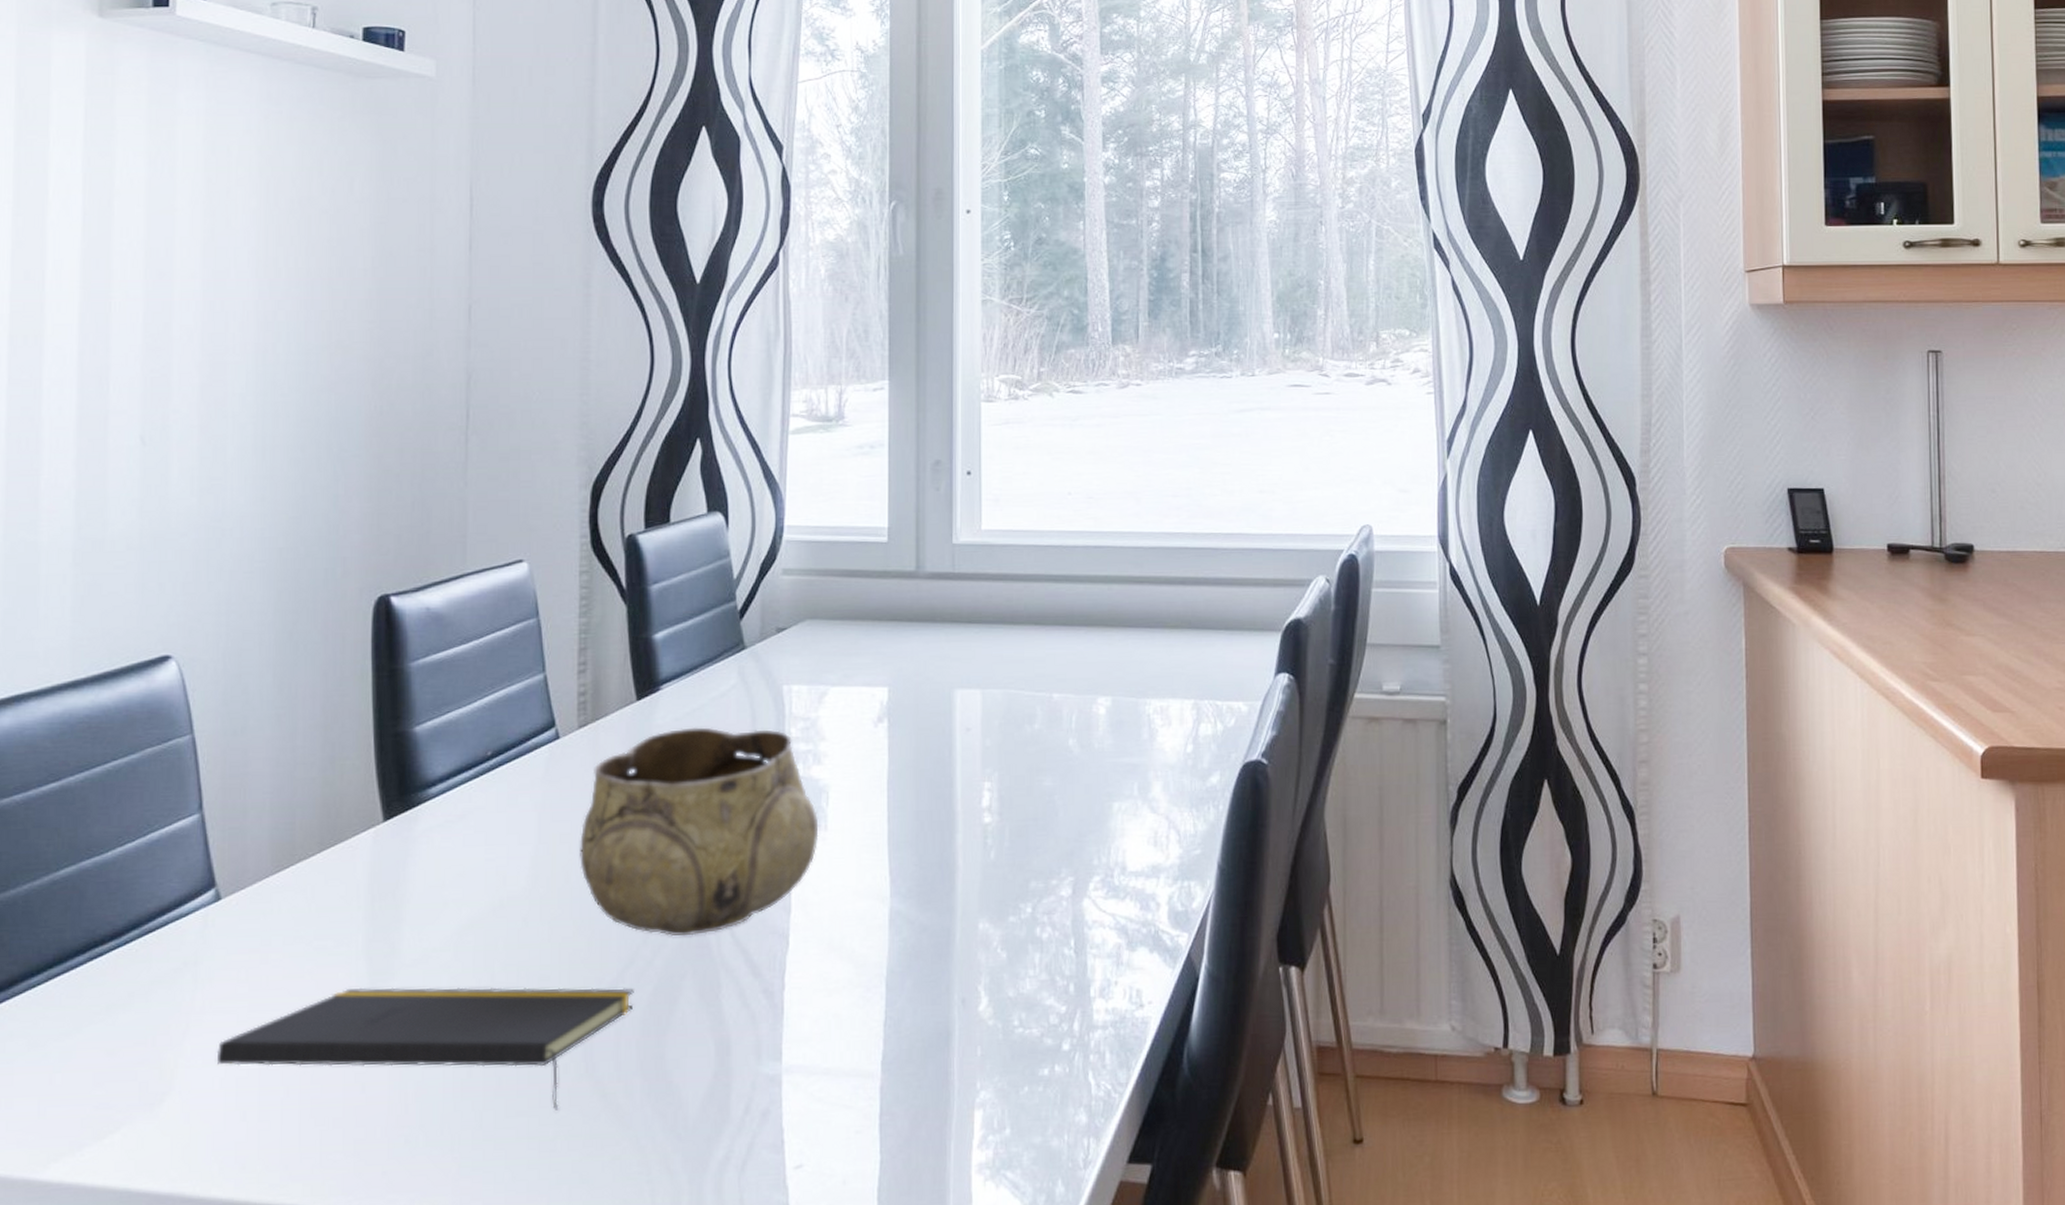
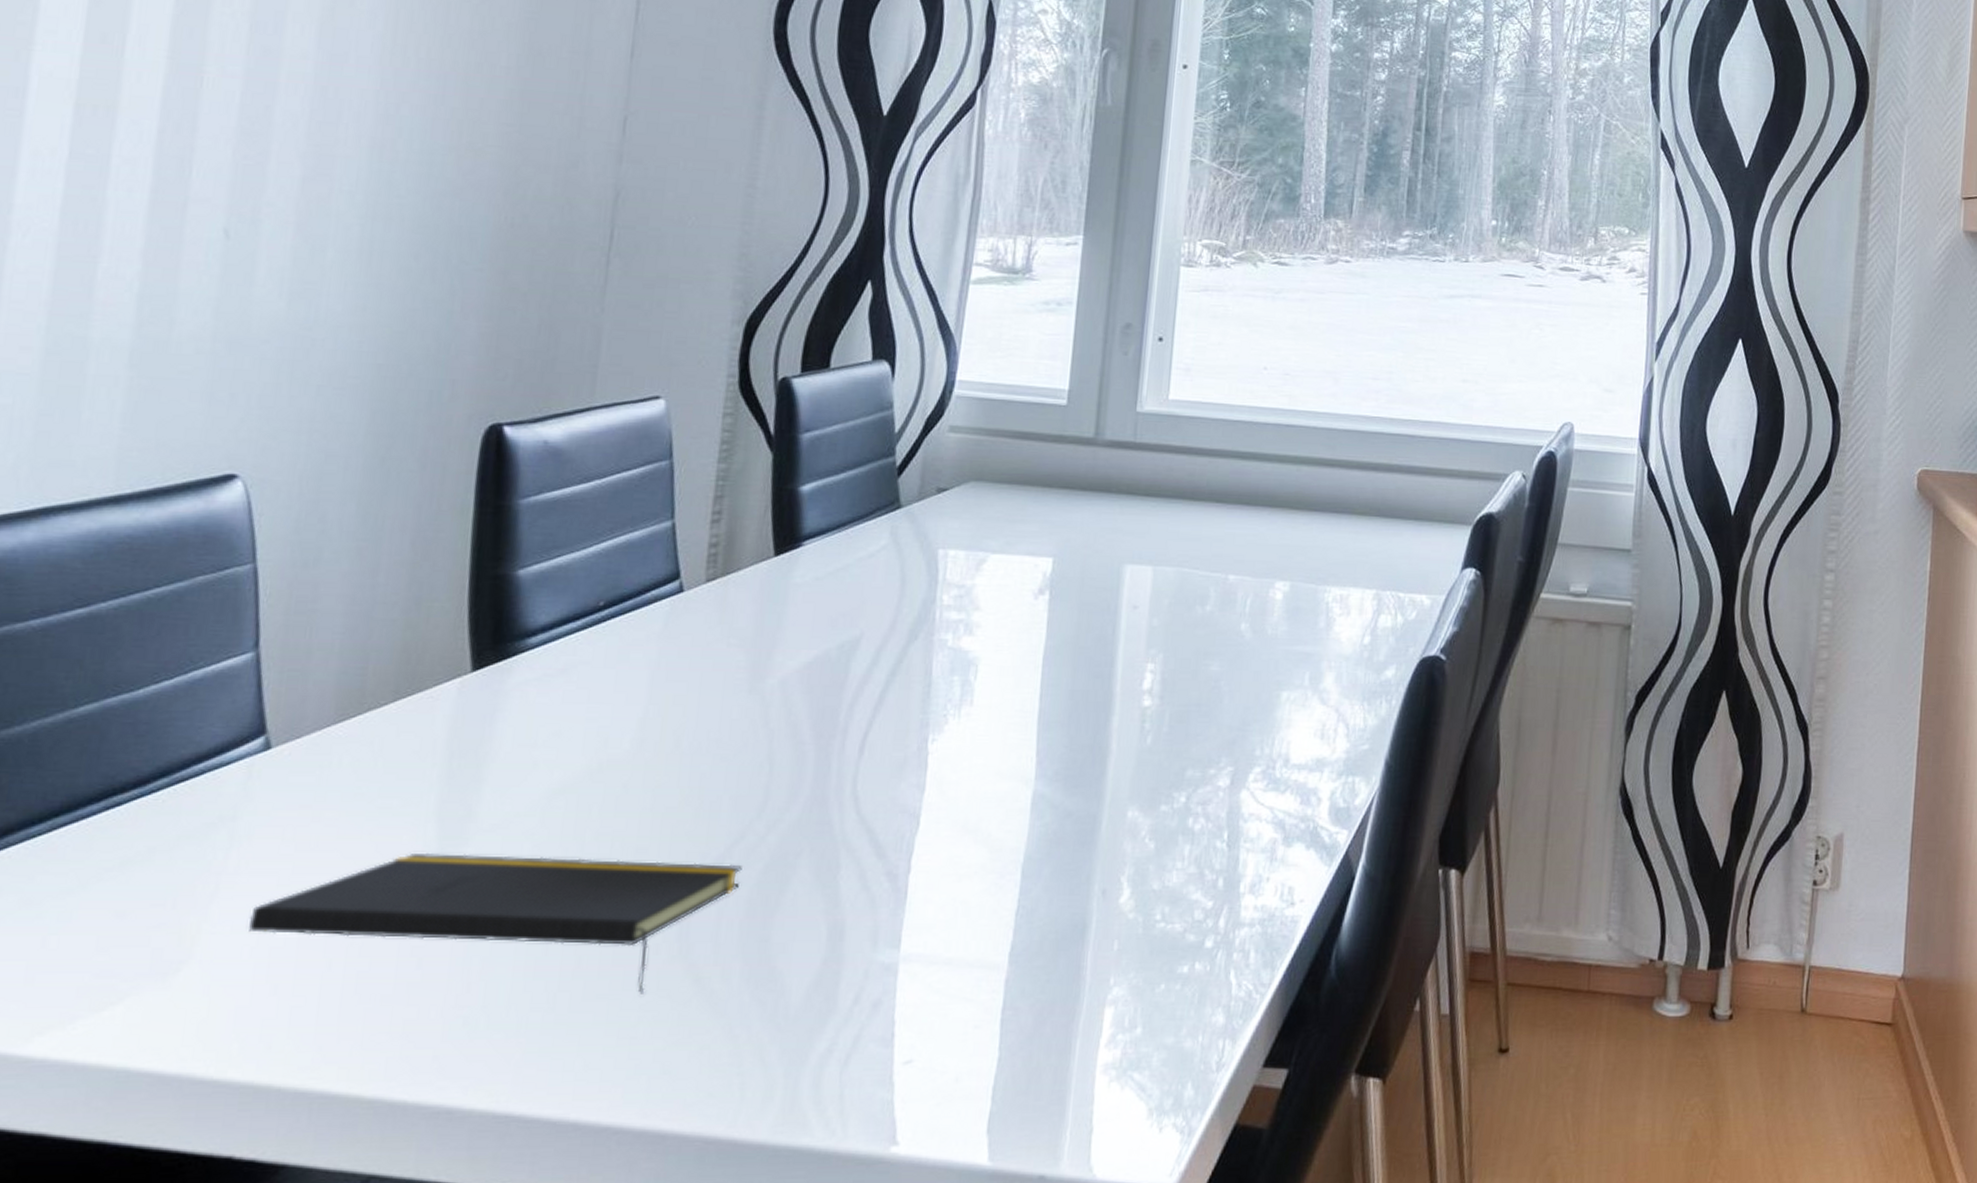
decorative bowl: present [580,727,819,937] -> none [693,588,965,812]

